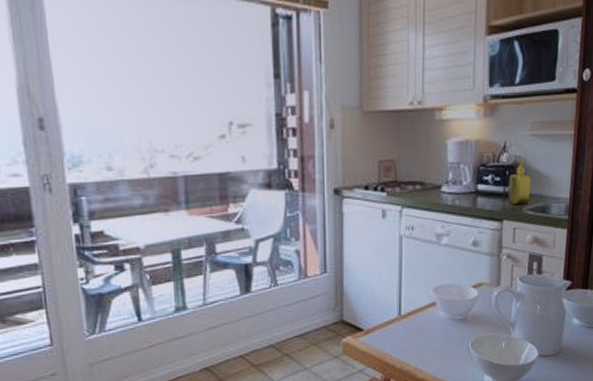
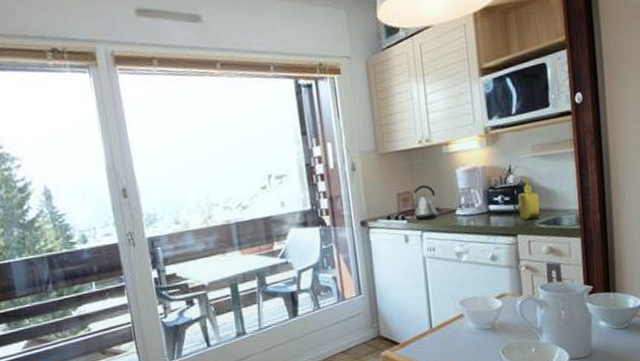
kettle: none [394,155,423,195] -> present [411,185,439,221]

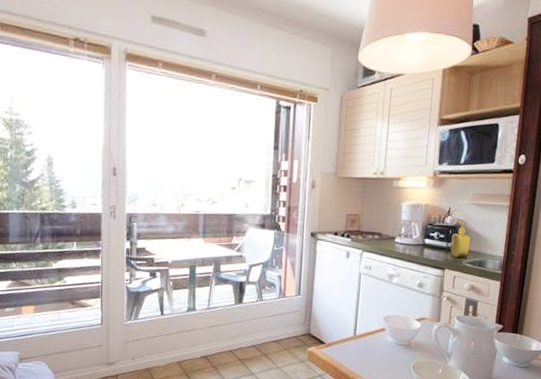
kettle: present [411,185,439,221] -> none [358,211,380,243]

